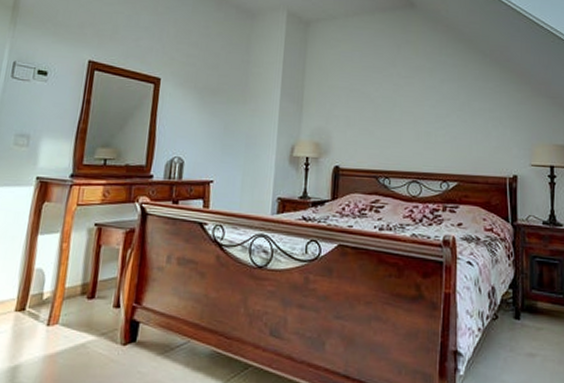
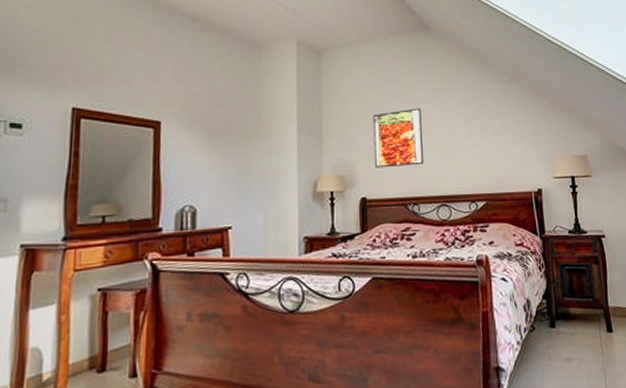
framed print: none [349,83,400,140] -> present [373,108,424,168]

